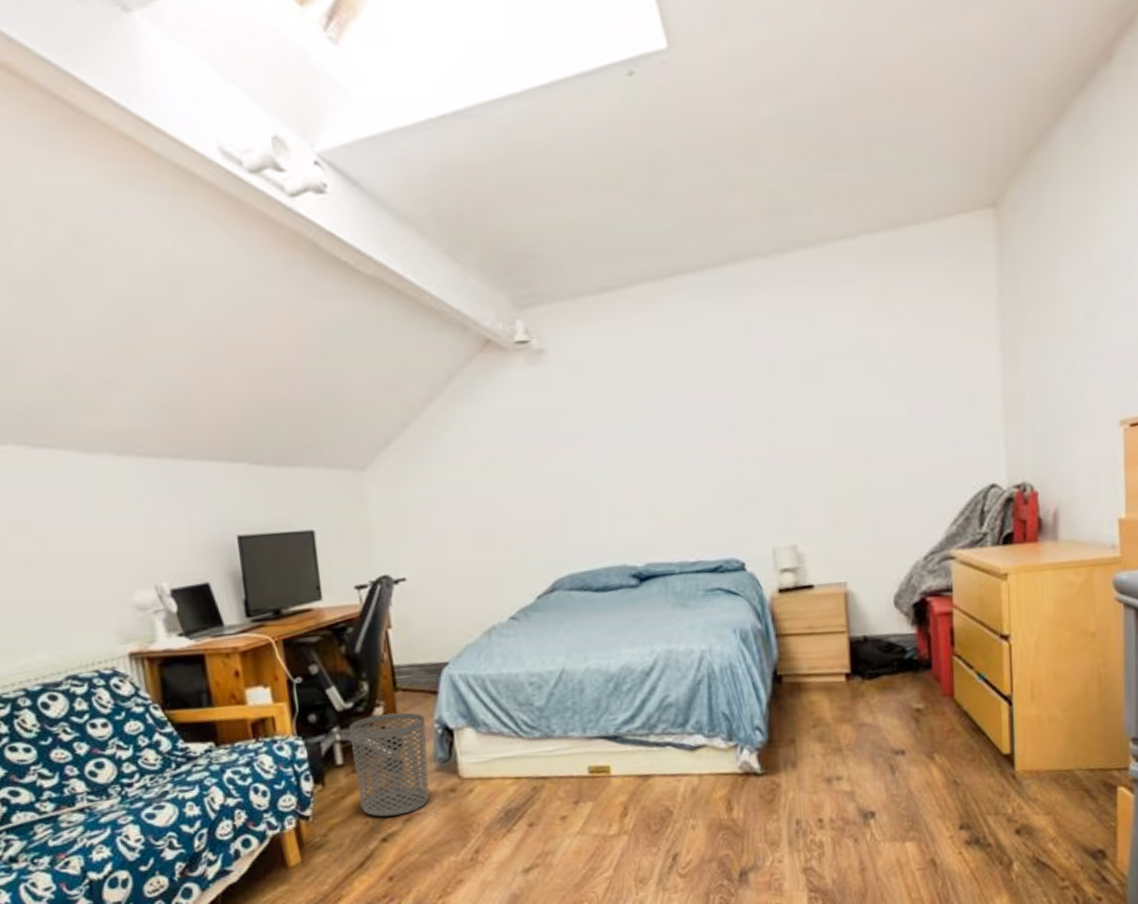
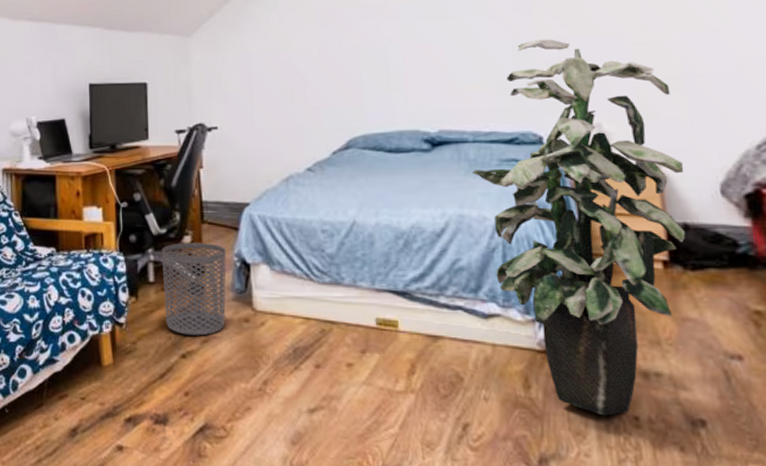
indoor plant: none [680,459,866,824] -> present [473,39,686,416]

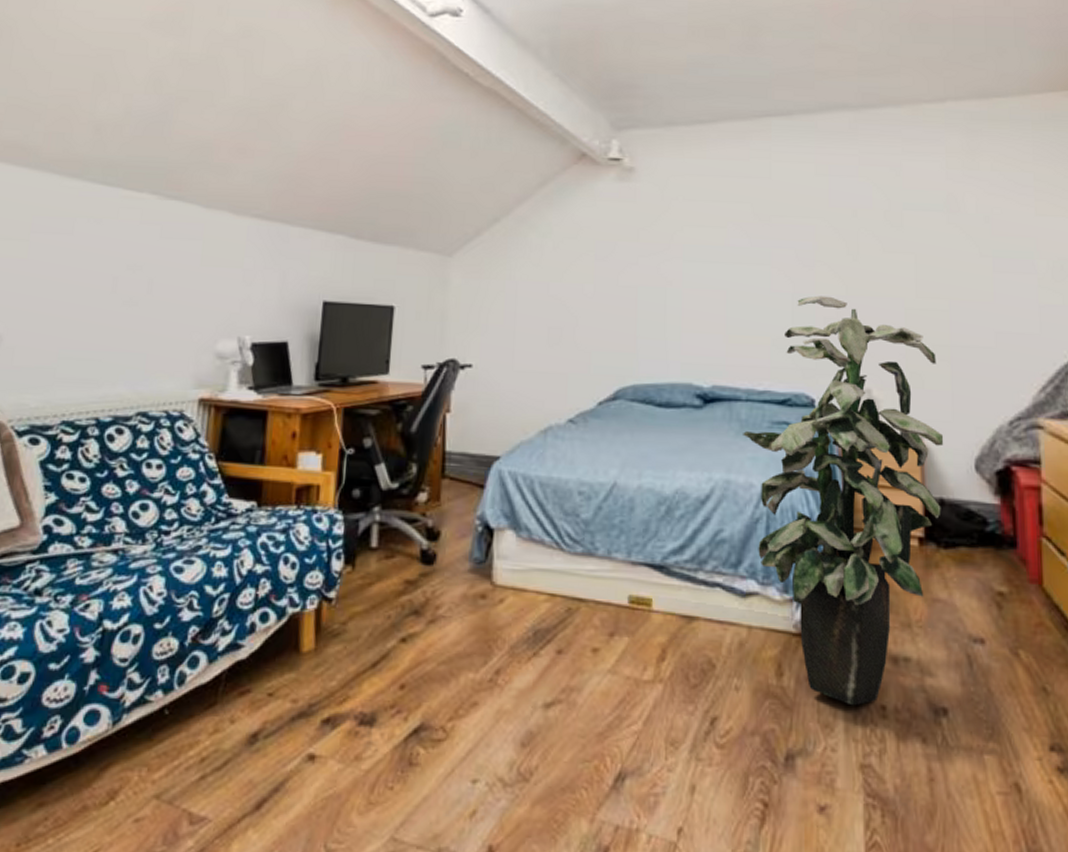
waste bin: present [161,243,226,336] -> none [386,501,467,615]

